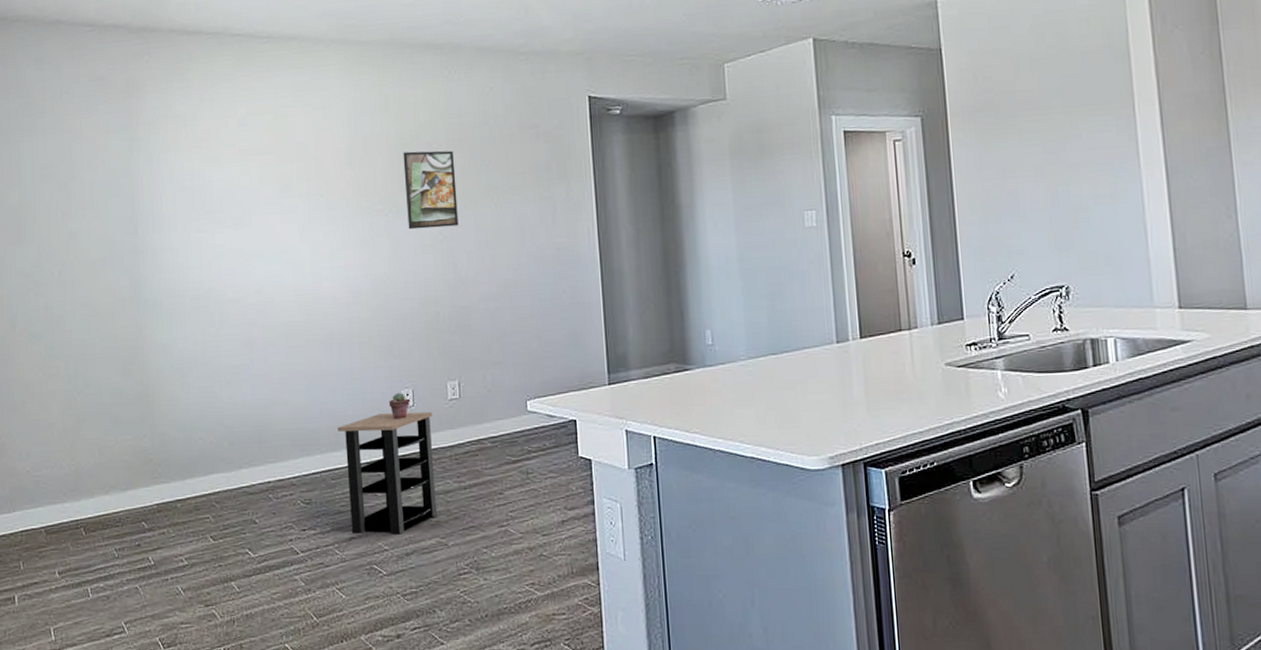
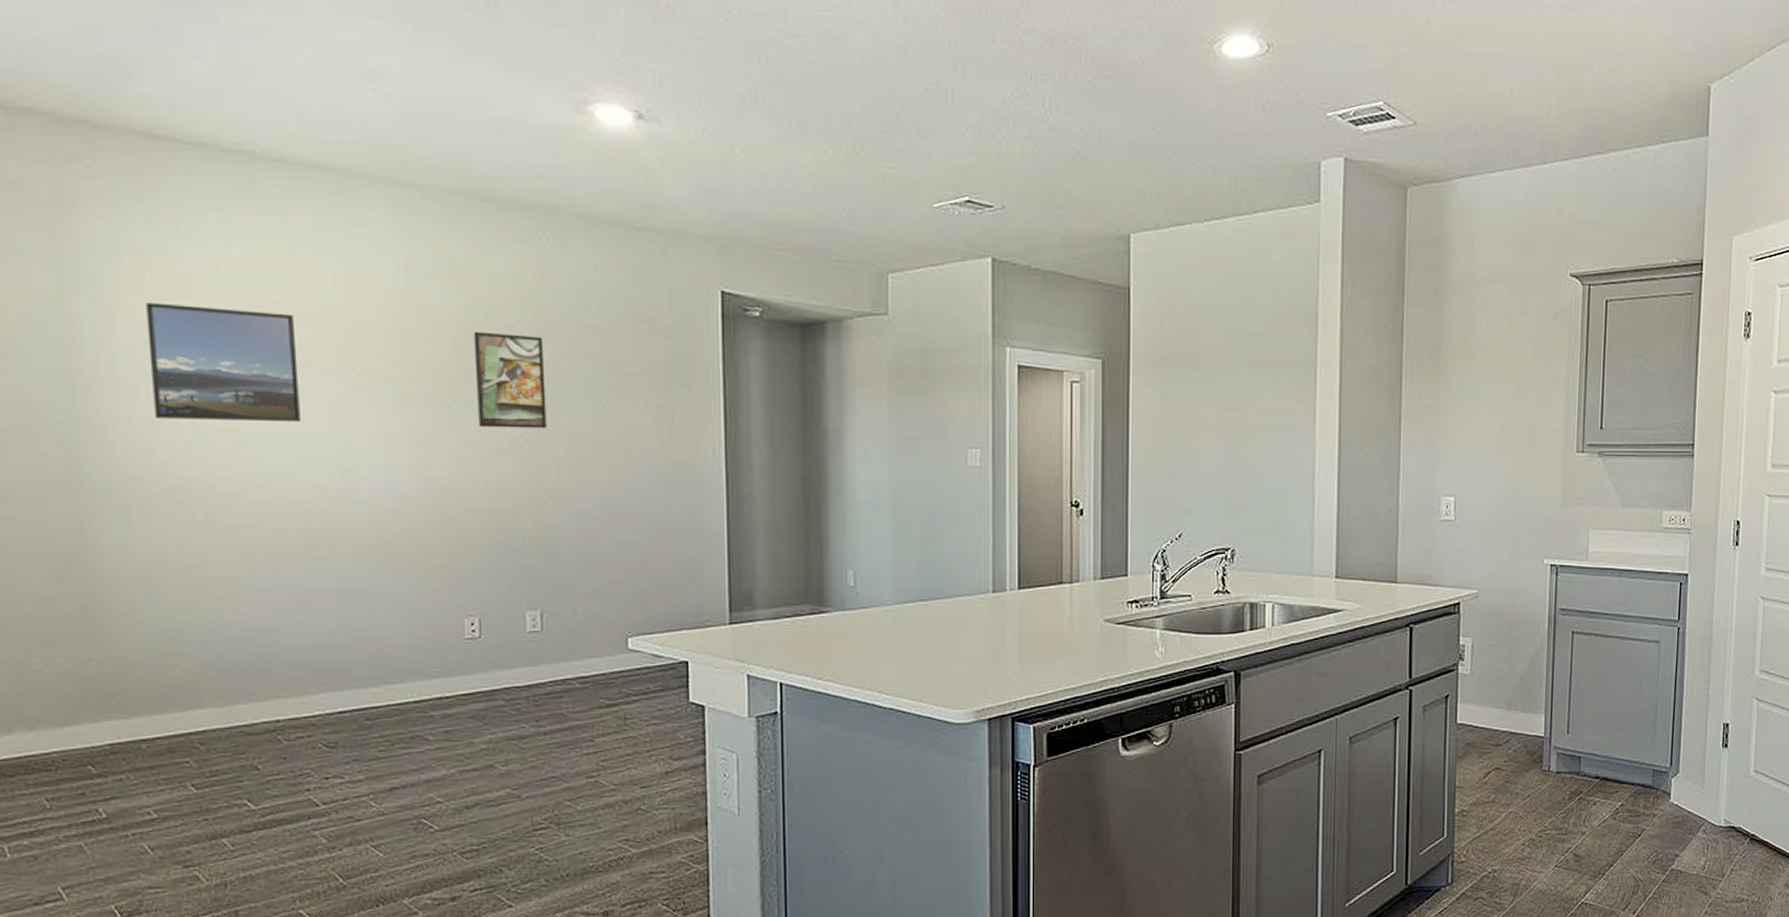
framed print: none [182,153,283,244] -> present [146,302,300,423]
side table: present [337,411,437,535] -> none [375,644,507,785]
potted succulent: present [388,392,410,420] -> none [446,620,475,652]

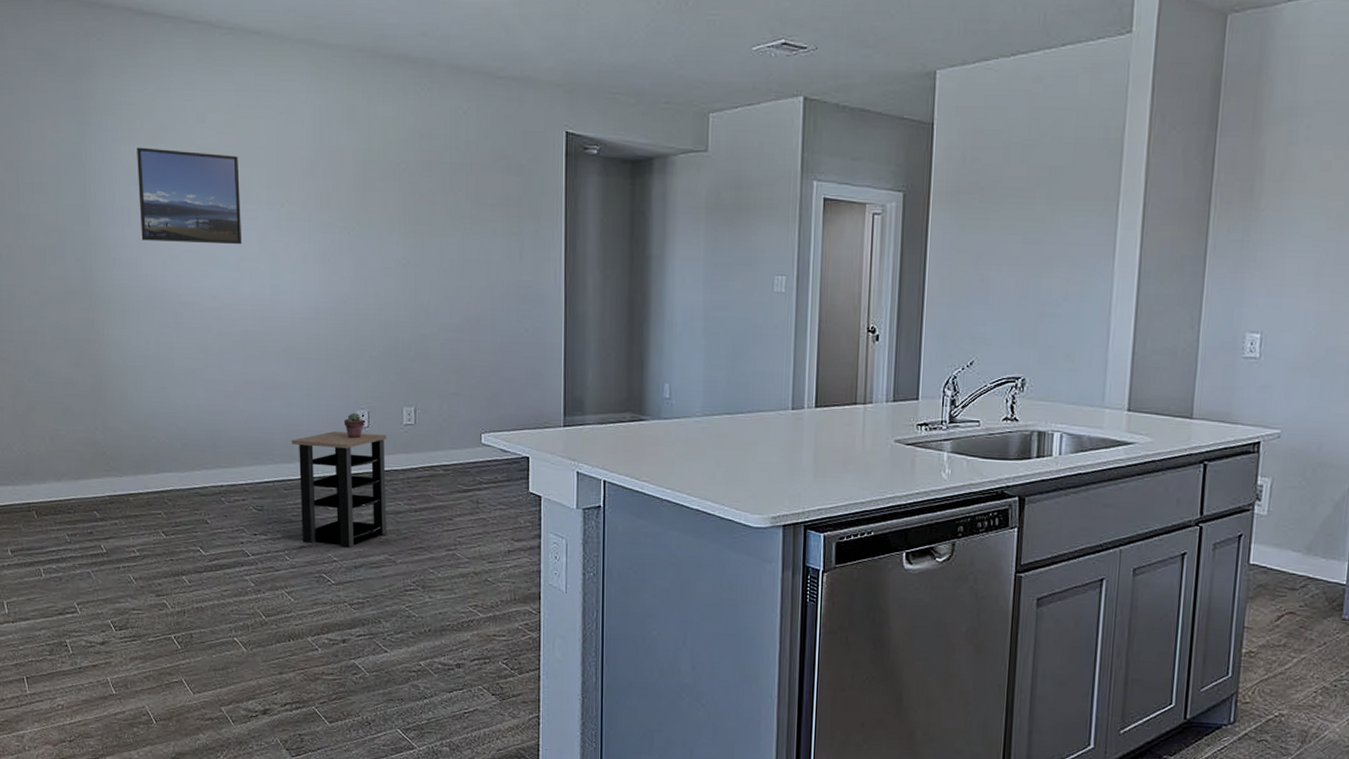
side table: none [375,644,507,785] -> present [291,431,387,548]
potted succulent: none [446,620,475,652] -> present [344,412,364,439]
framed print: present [473,331,547,429] -> none [369,169,423,252]

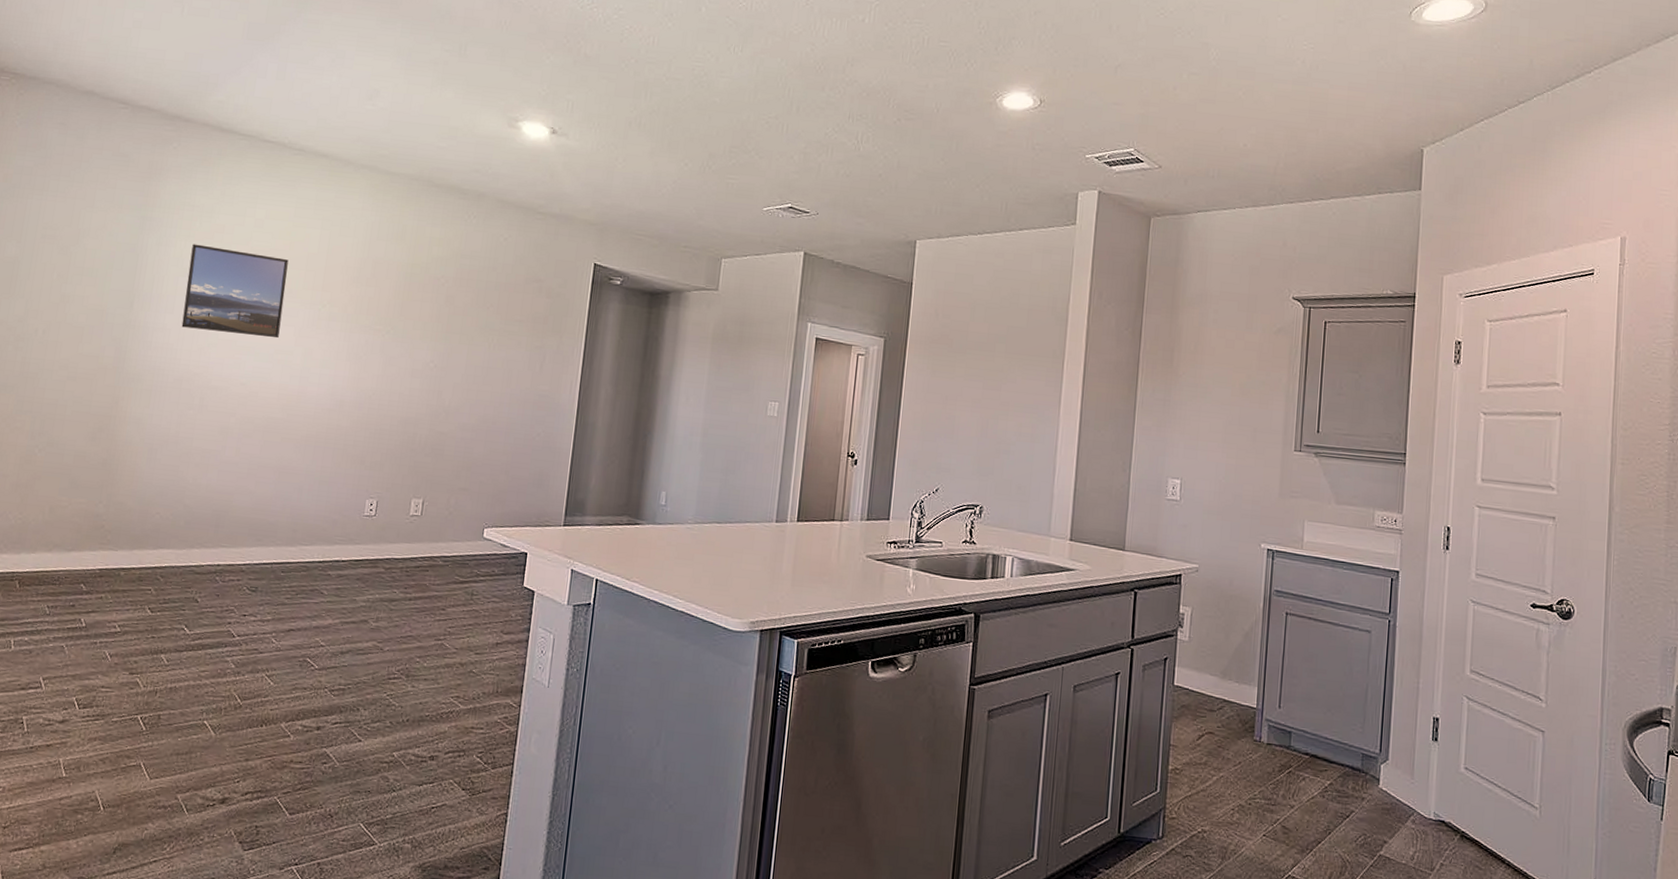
side table: present [291,431,387,548] -> none [291,518,392,633]
potted succulent: present [344,412,364,439] -> none [351,501,372,527]

